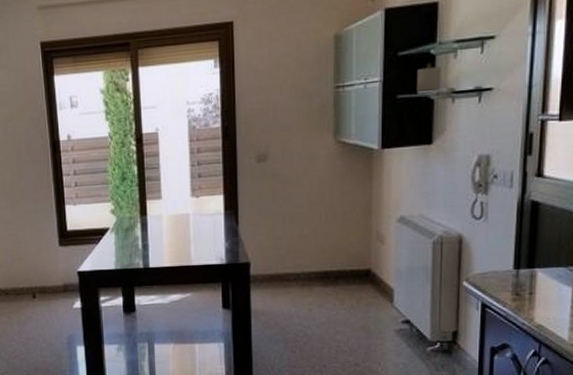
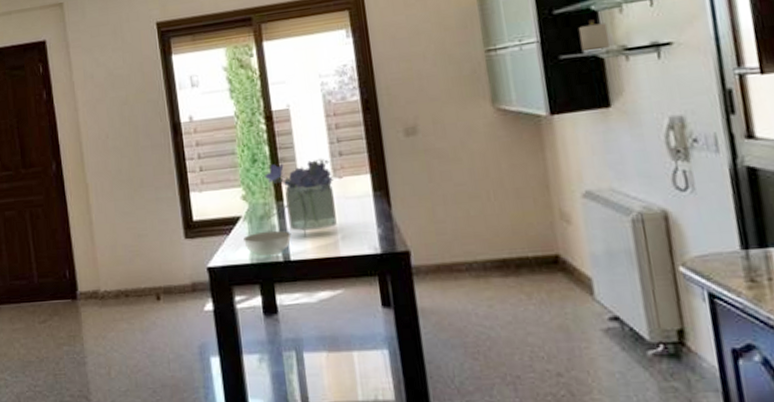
bowl: none [110,241,152,264] -> present [243,230,292,257]
flower bouquet: none [131,179,191,248] -> present [264,158,337,238]

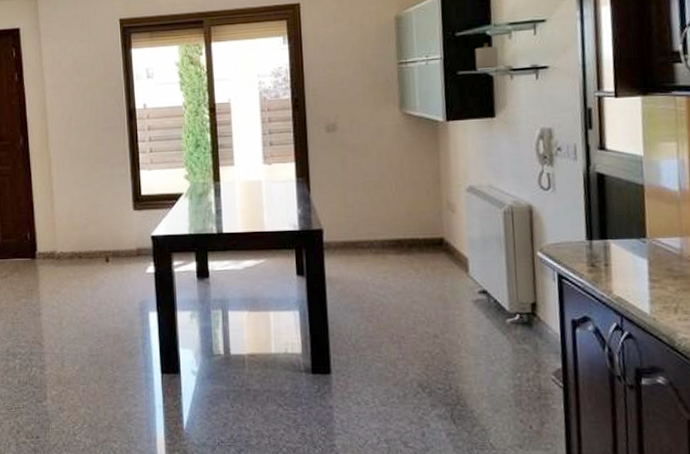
bowl: present [243,230,292,257] -> none [184,206,225,229]
flower bouquet: present [264,158,337,238] -> none [205,146,264,214]

